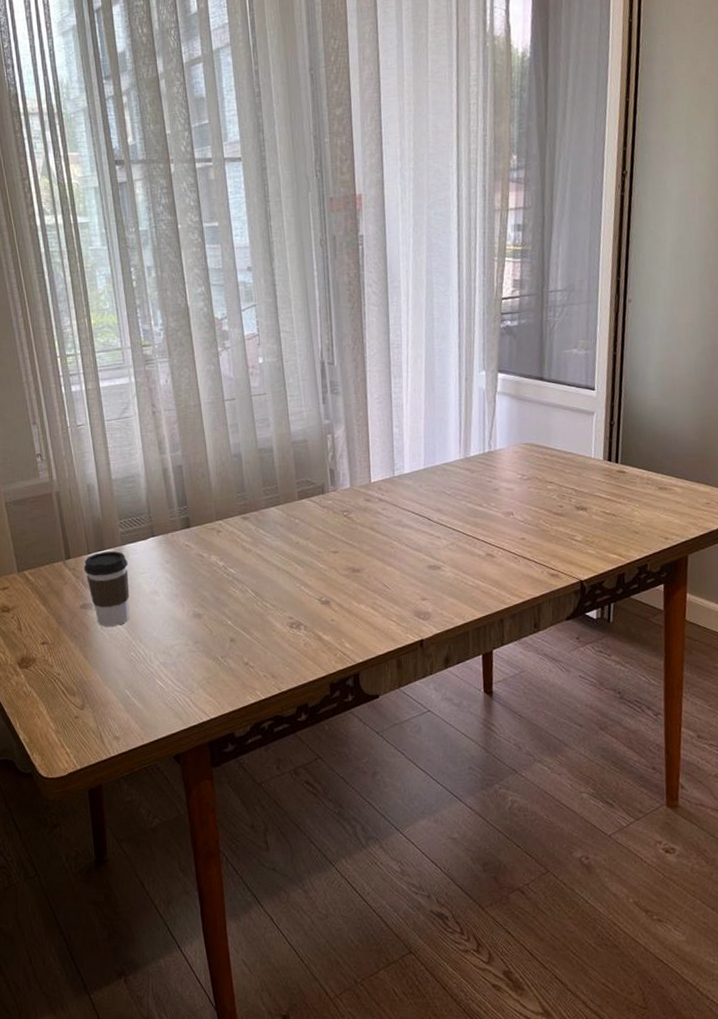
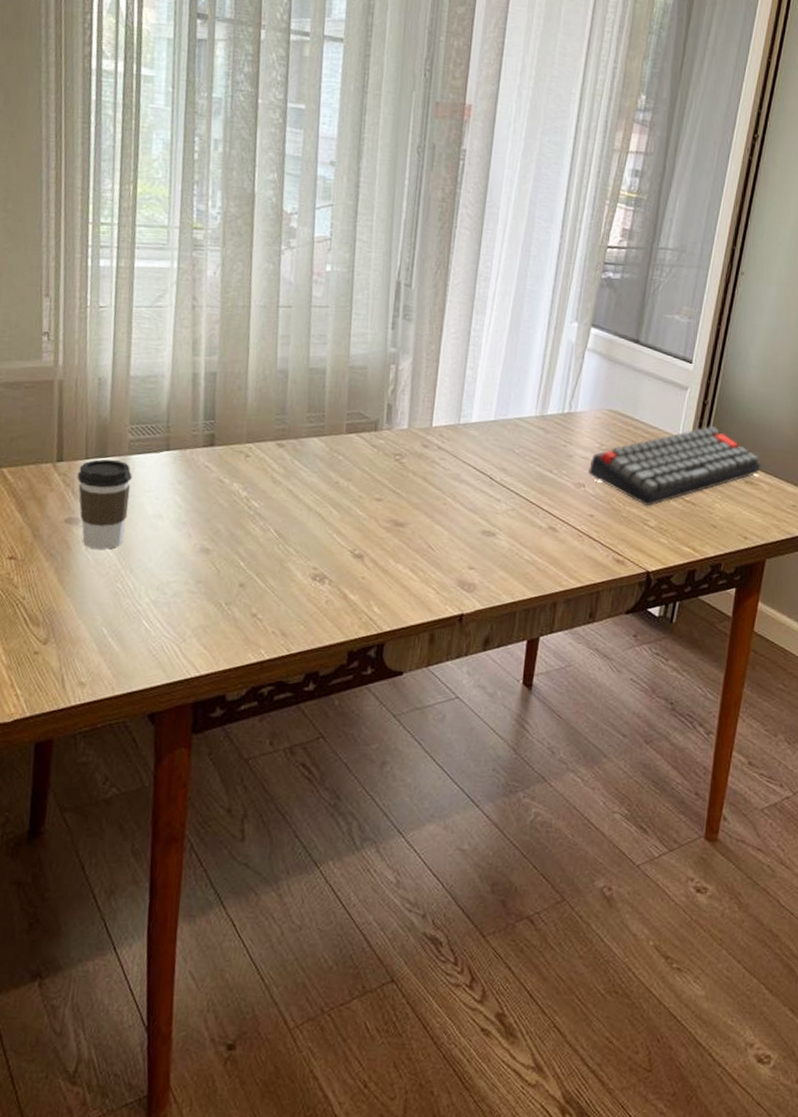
keyboard: none [514,443,672,524] -> present [587,426,761,507]

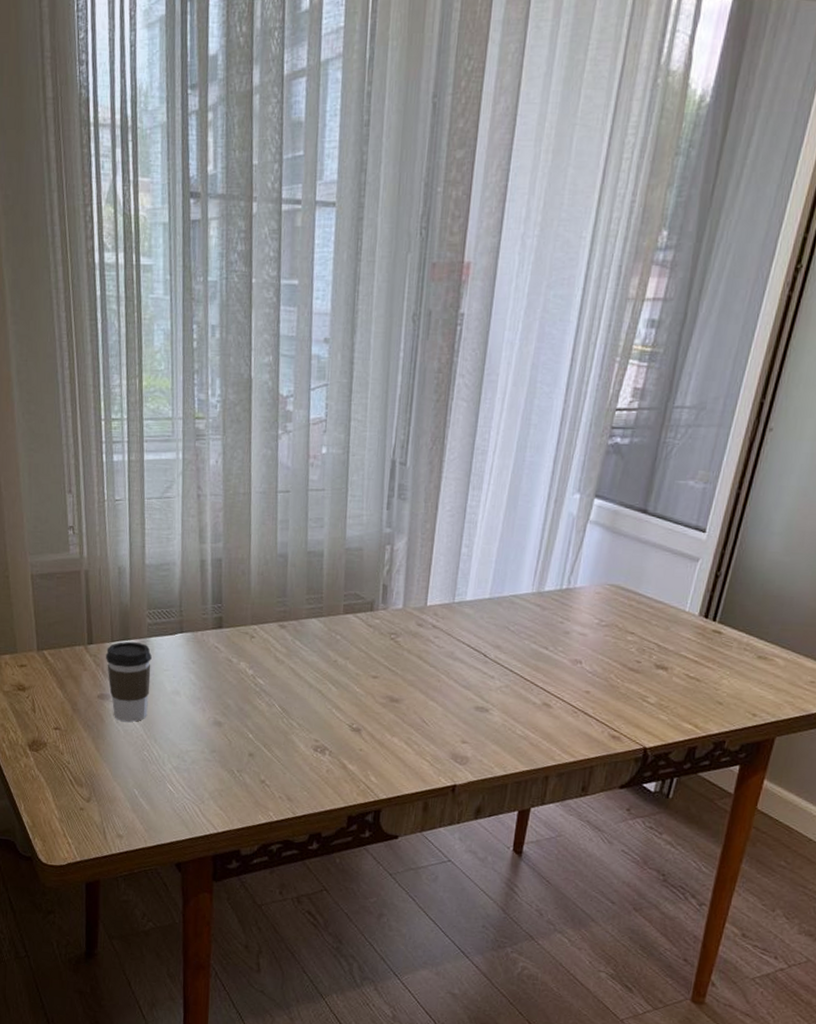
keyboard: present [587,426,761,507] -> none [585,599,778,683]

